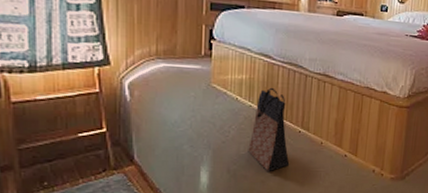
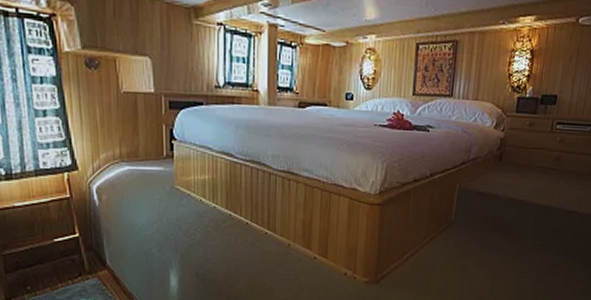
bag: present [248,87,290,172] -> none [215,187,258,276]

